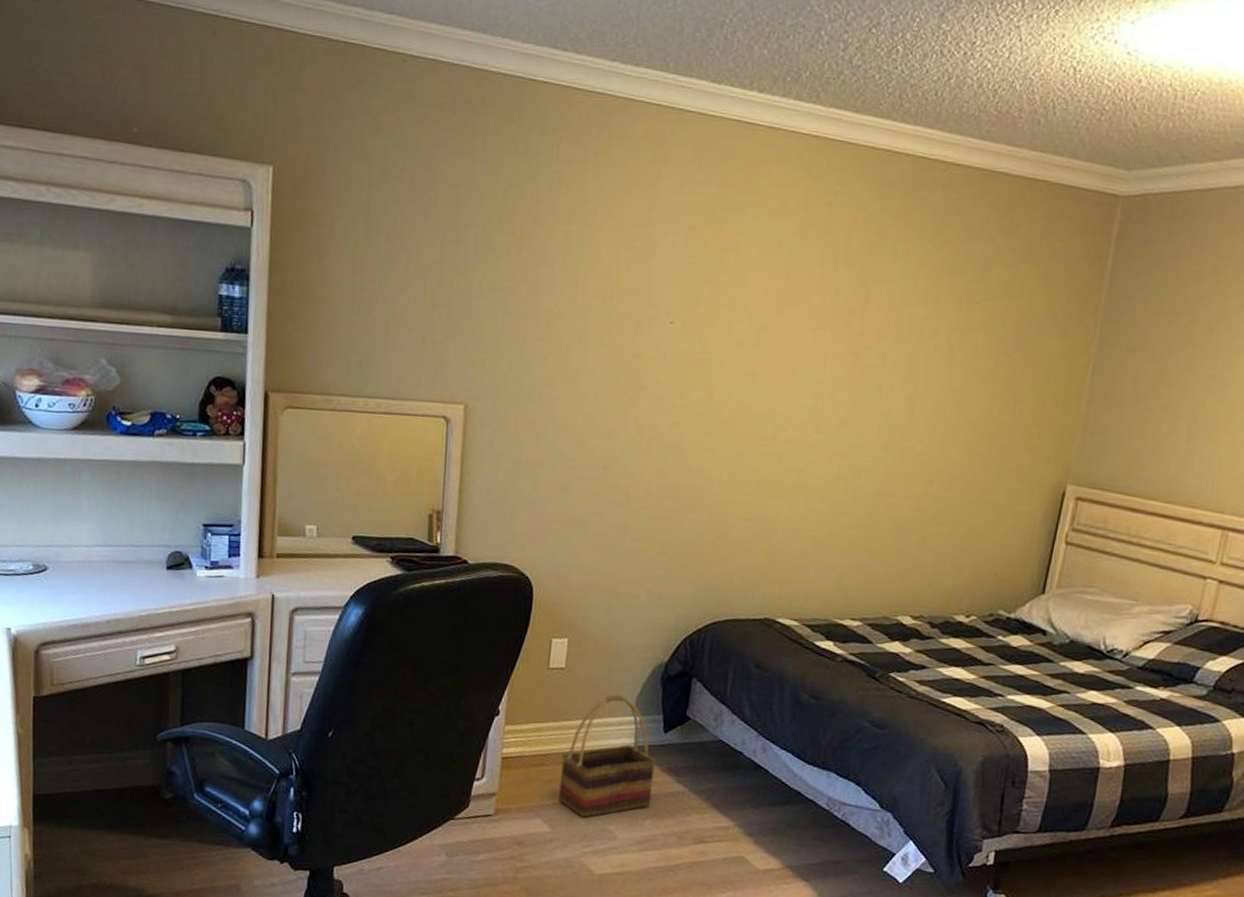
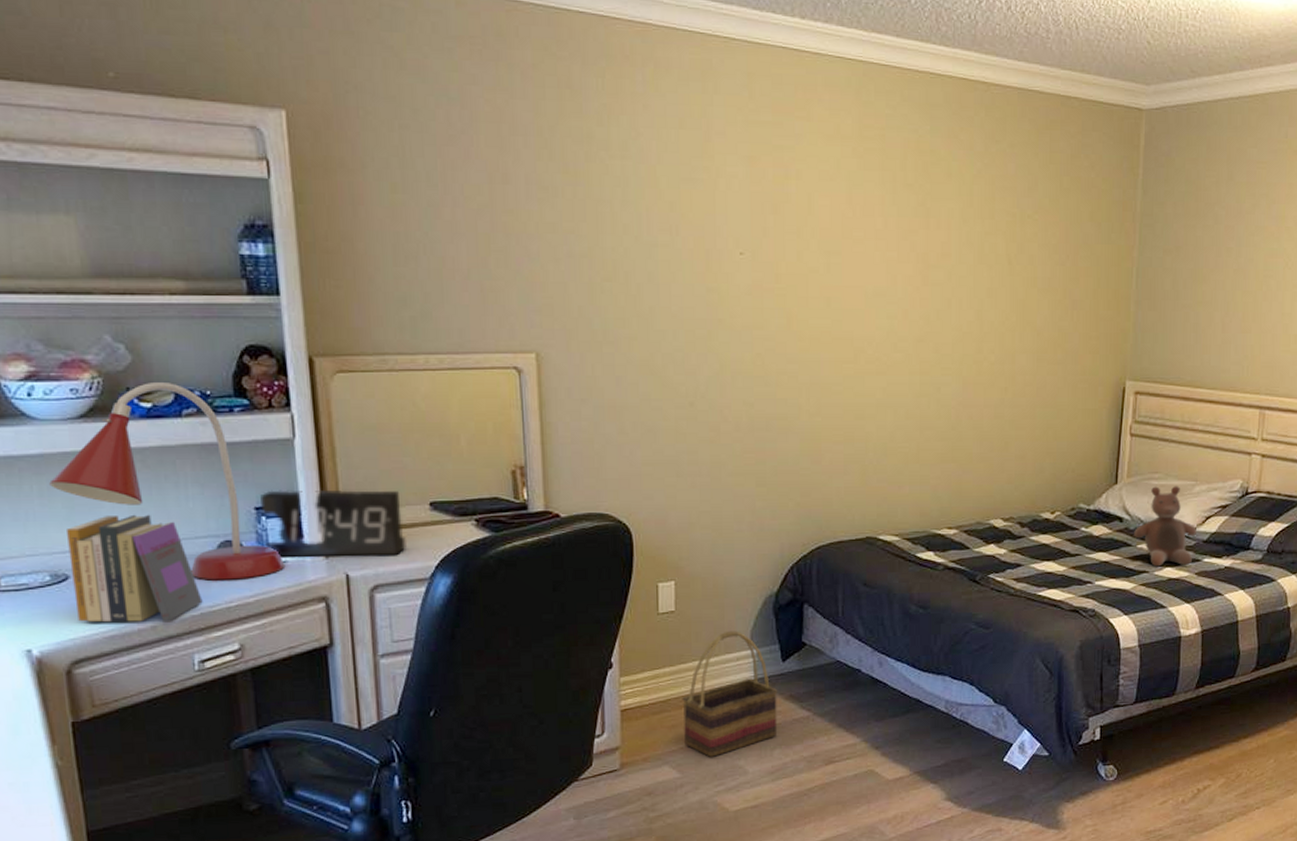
desk lamp: none [42,403,222,588] -> present [49,381,285,580]
books: none [49,518,150,618] -> present [67,514,203,623]
alarm clock: none [207,510,328,583] -> present [259,489,406,558]
stuffed bear: none [1057,601,1131,692] -> present [1134,486,1196,567]

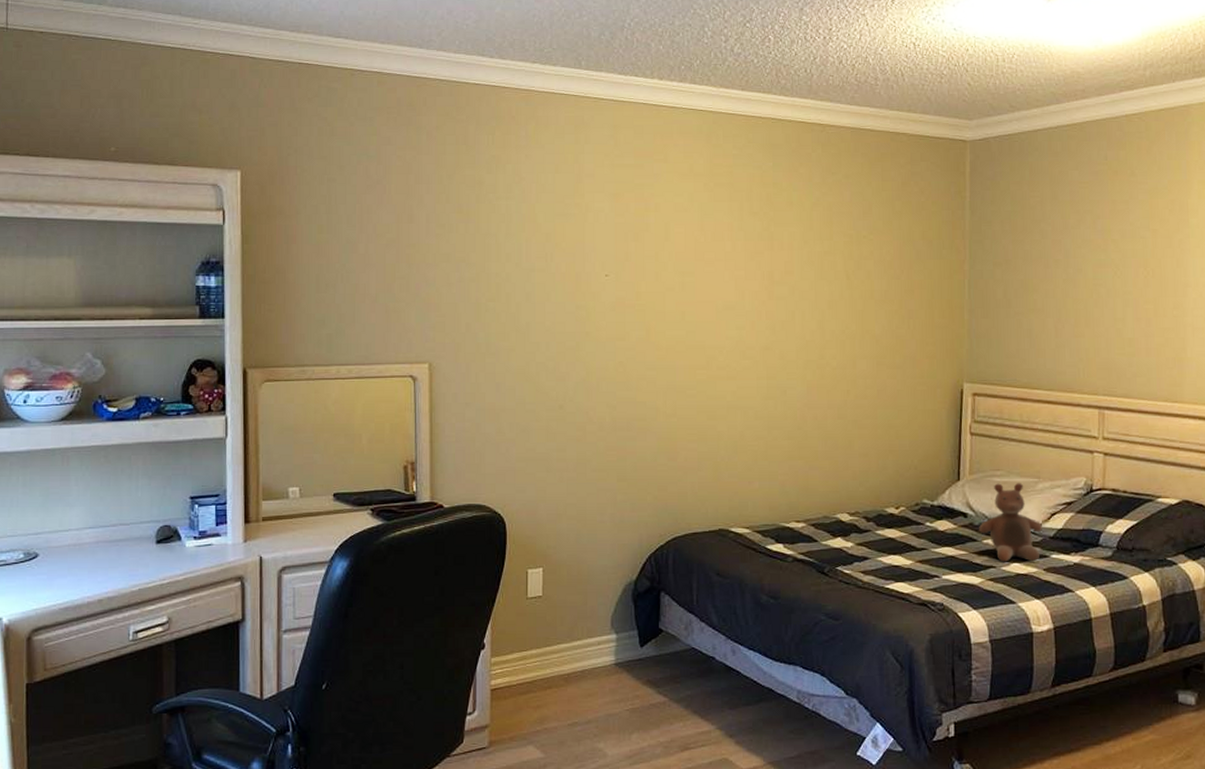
desk lamp: present [49,381,285,580] -> none [32,390,211,560]
books: present [67,514,203,623] -> none [40,502,141,596]
alarm clock: present [259,489,406,558] -> none [194,481,312,542]
woven basket: present [682,630,778,757] -> none [547,616,636,739]

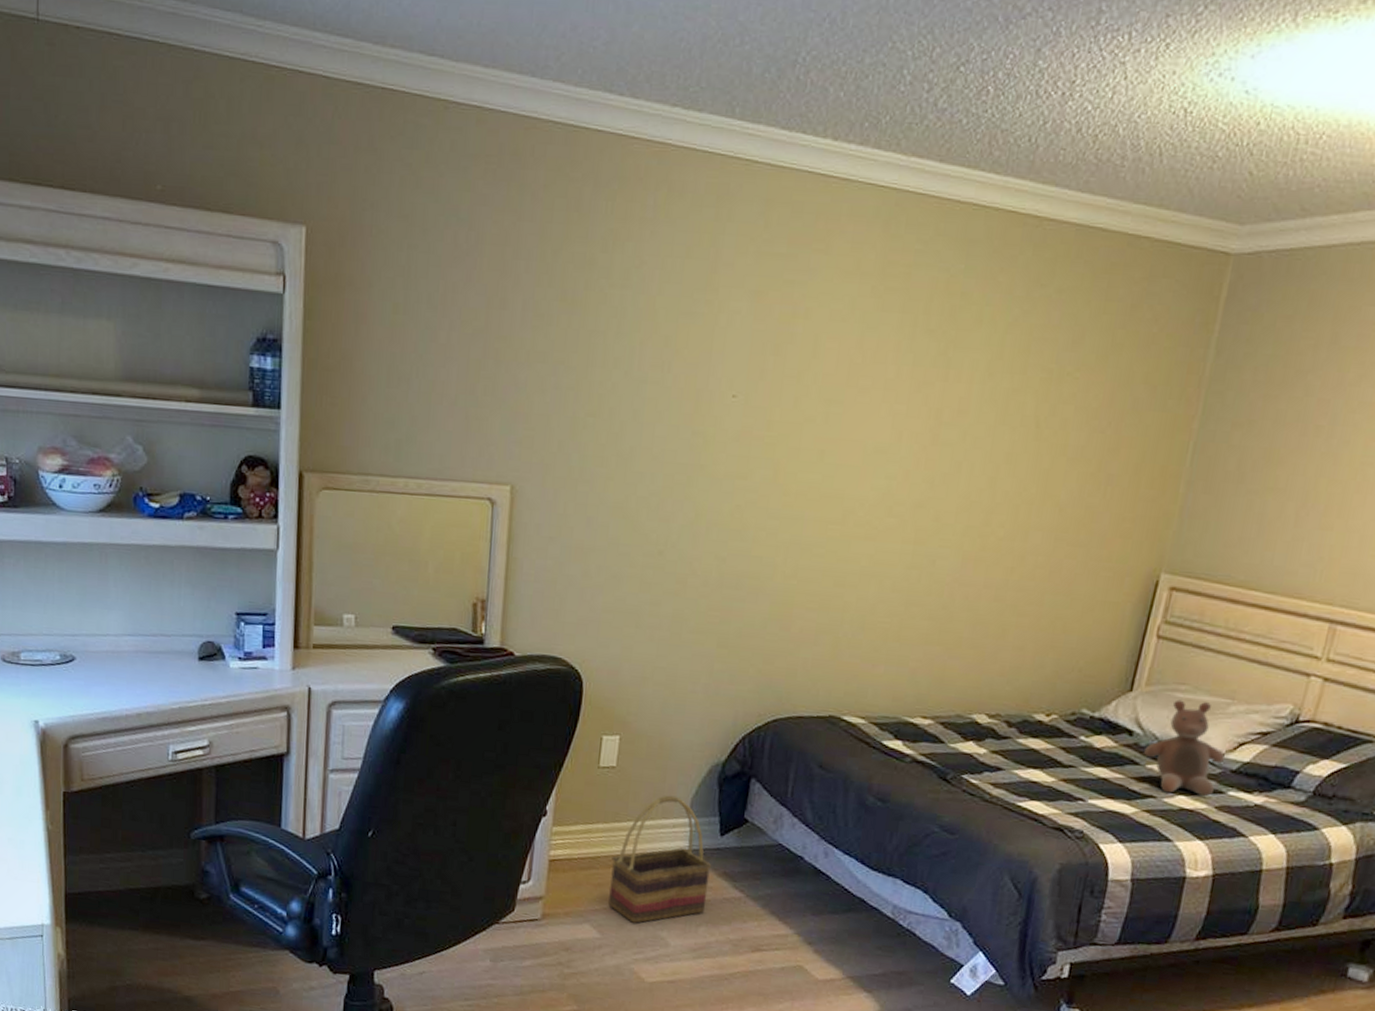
woven basket: none [547,616,636,739] -> present [608,795,712,923]

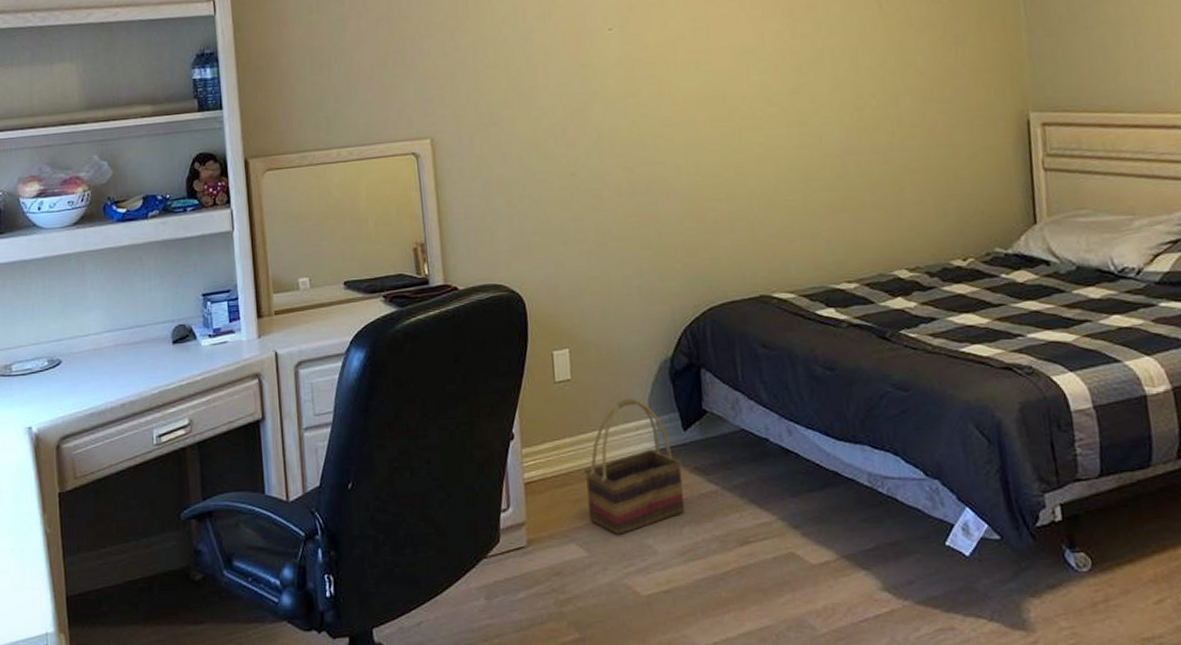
stuffed bear: present [1144,699,1225,797] -> none [1066,222,1145,315]

